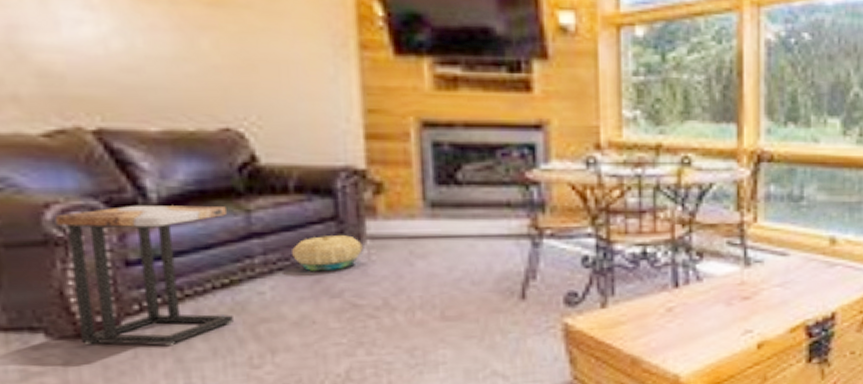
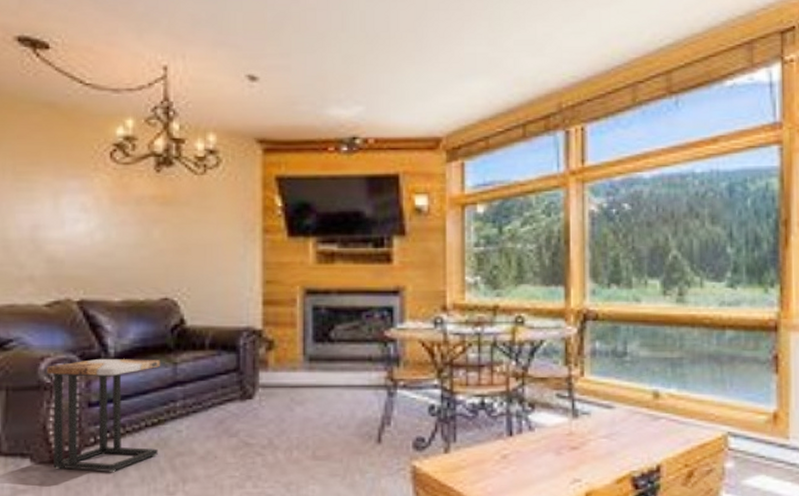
basket: present [292,235,363,271] -> none [204,384,256,414]

